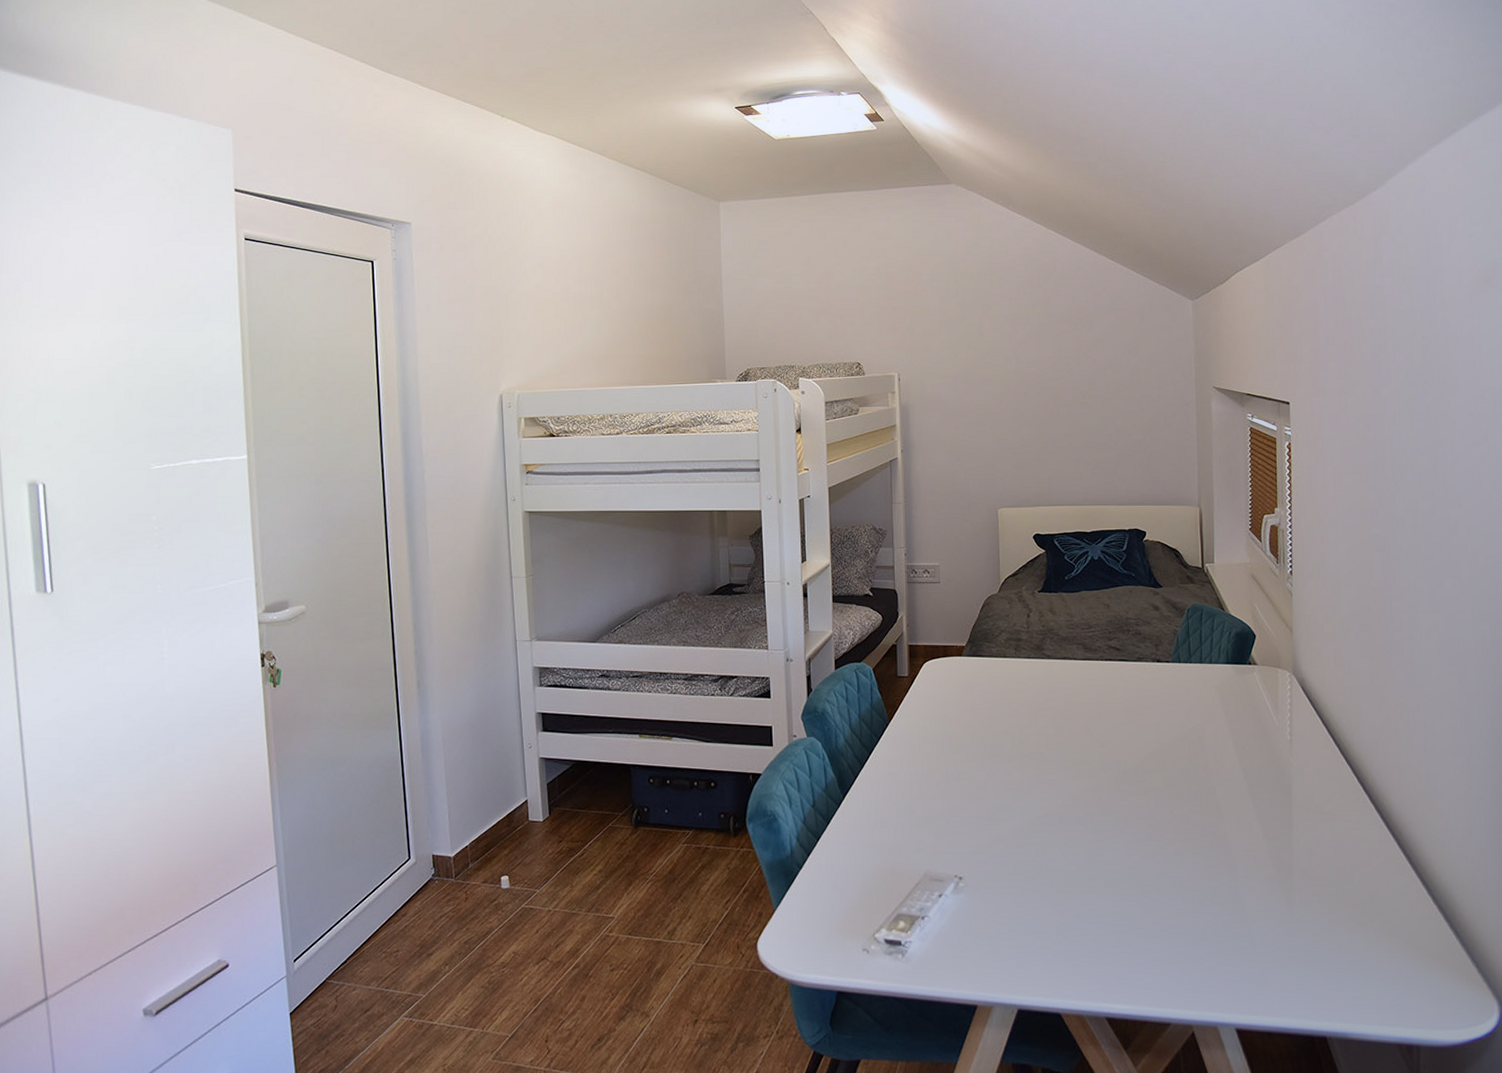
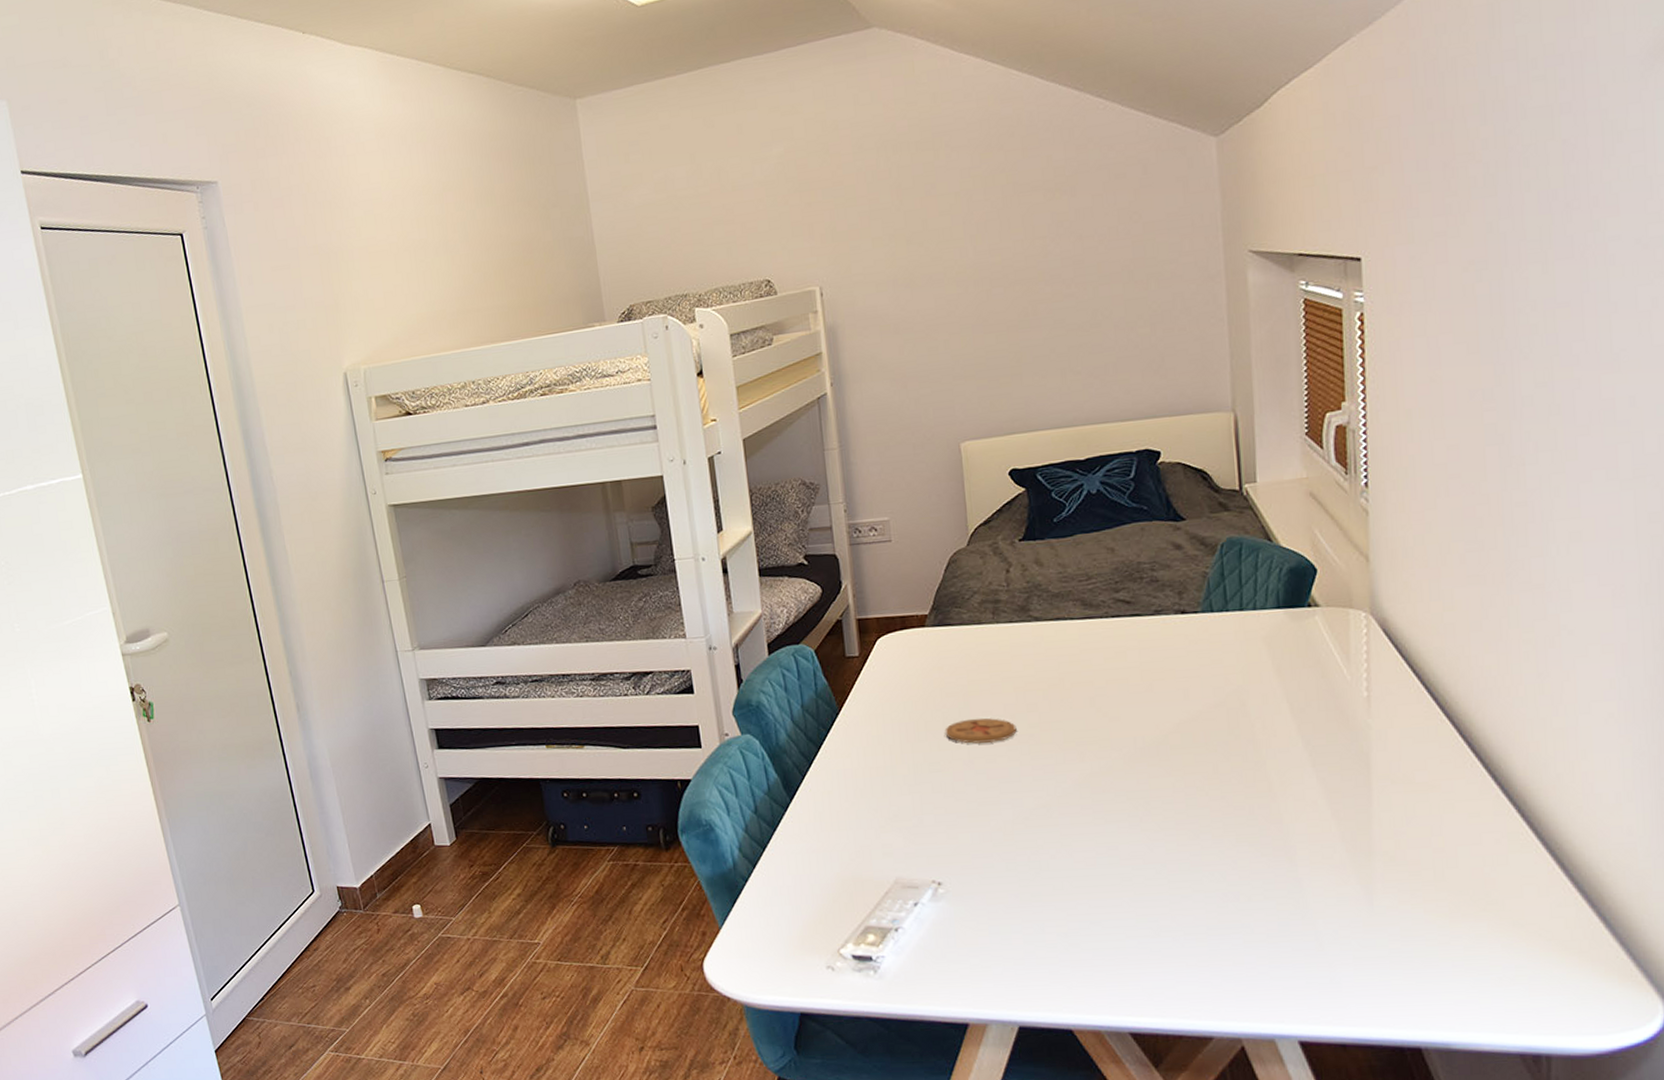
coaster: none [972,736,1029,759] -> present [945,718,1017,744]

